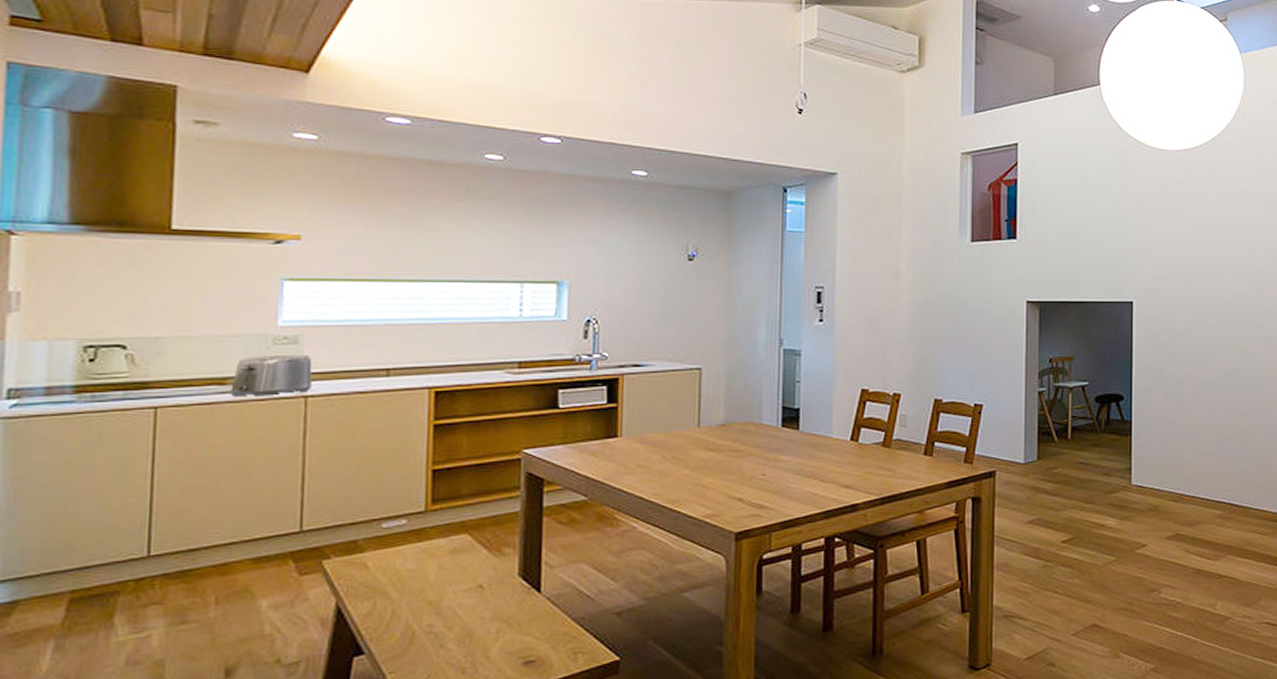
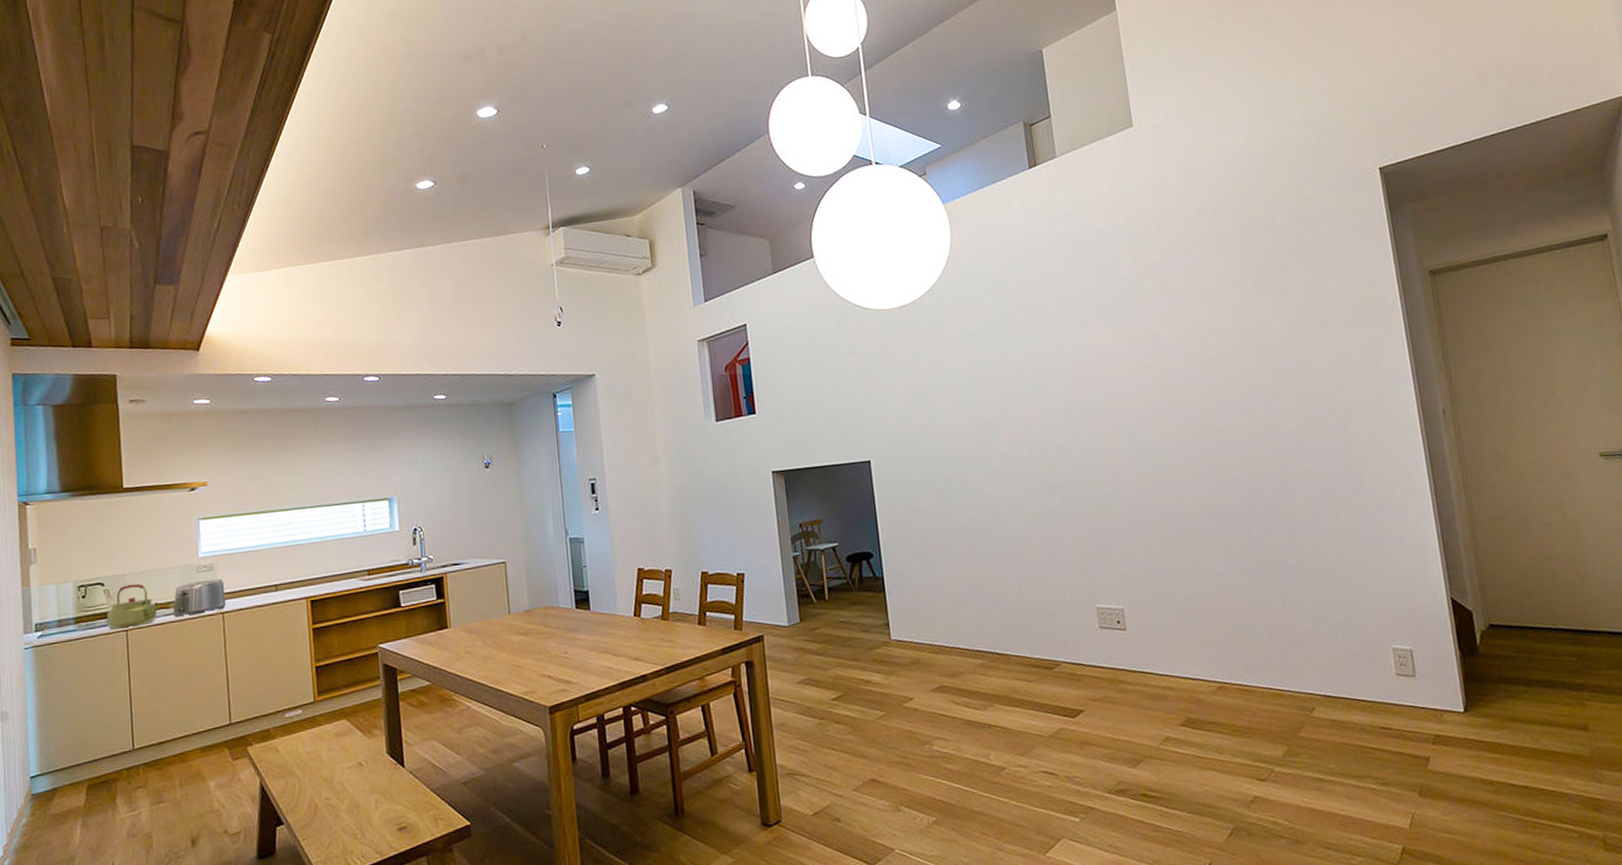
kettle: none [124,350,210,405] -> present [106,583,159,630]

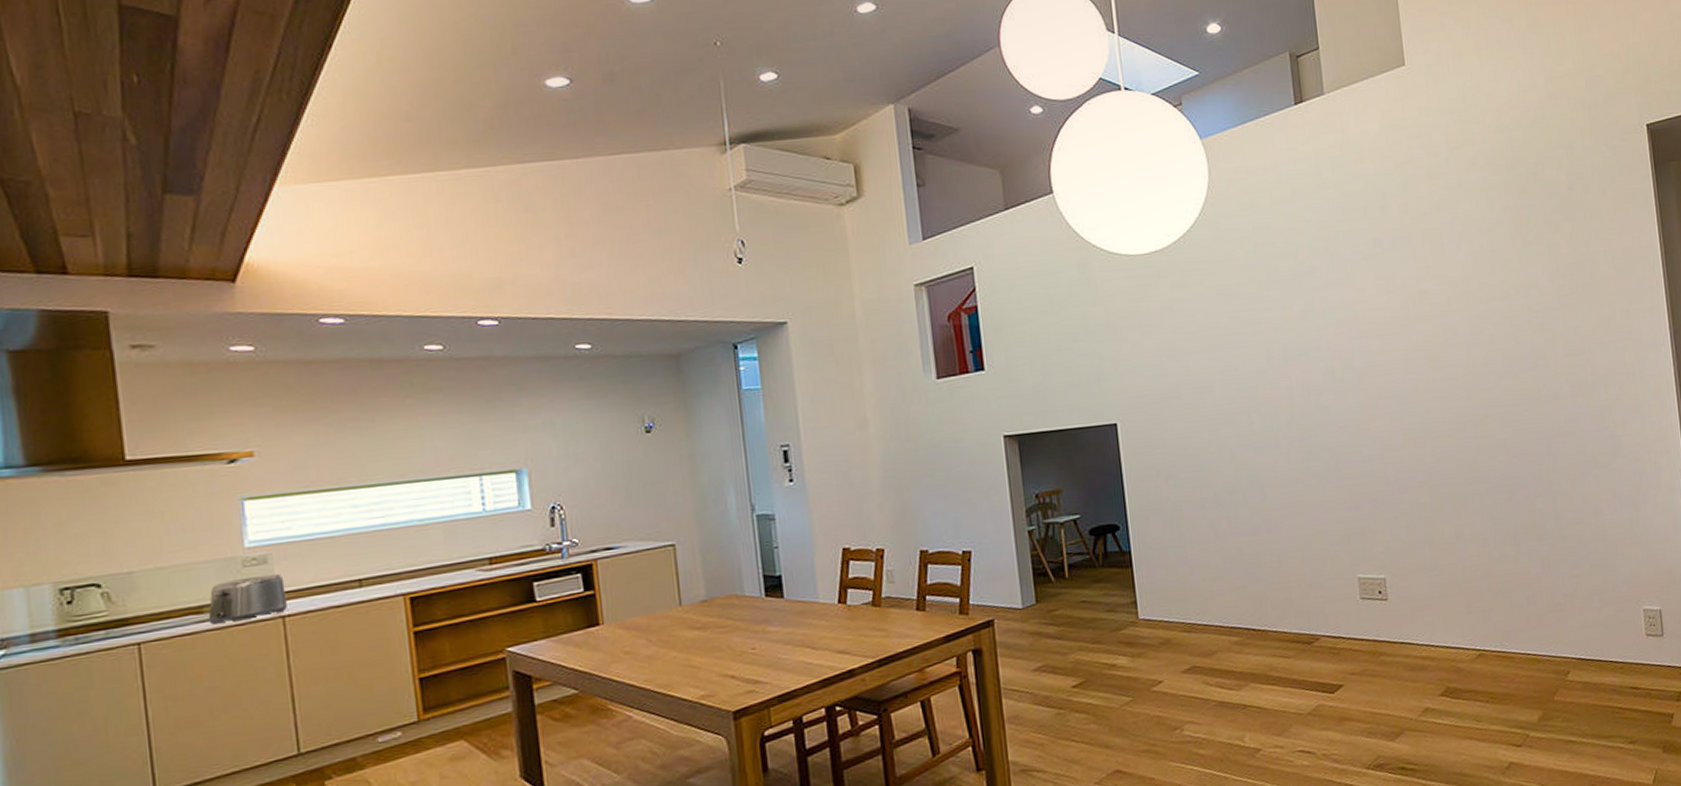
kettle: present [106,583,159,630] -> none [106,583,187,643]

